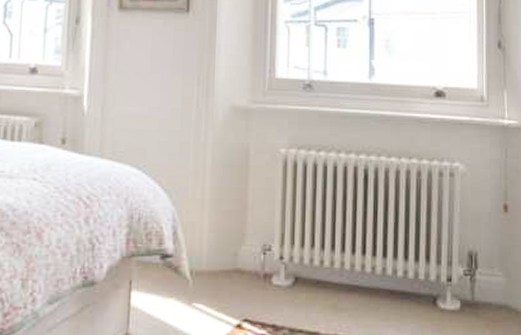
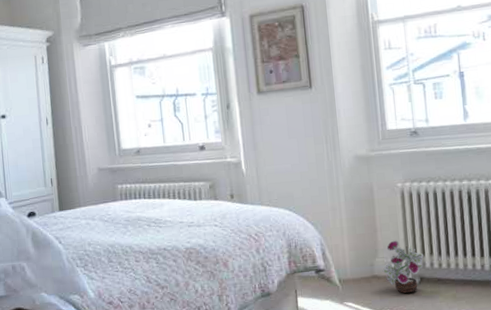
decorative plant: none [248,223,302,297] -> present [382,240,424,293]

